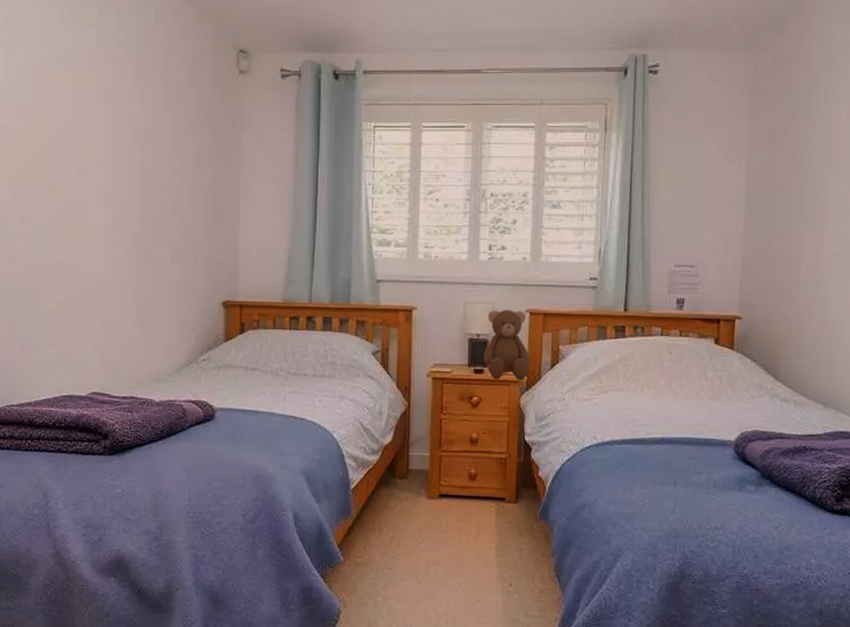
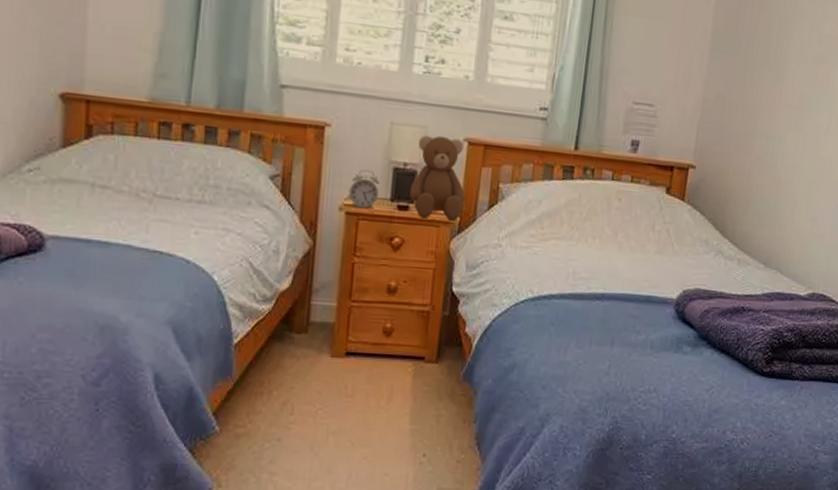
alarm clock: none [434,342,459,374] -> present [349,170,380,209]

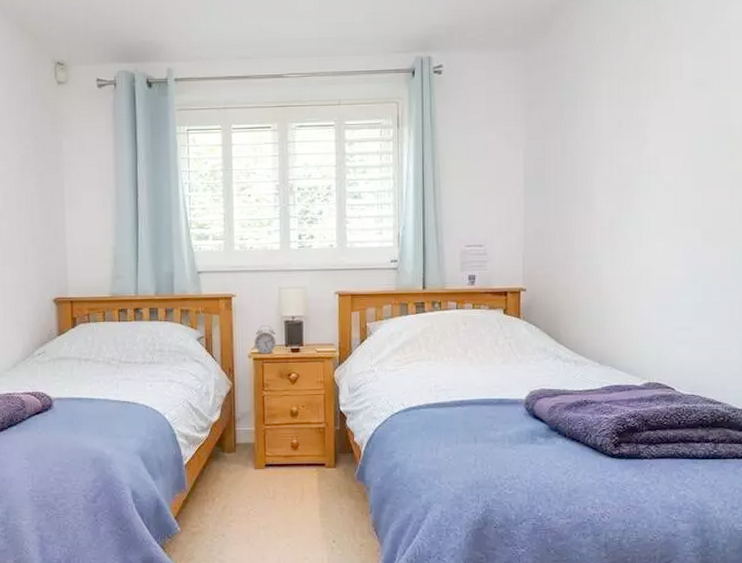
teddy bear: present [410,135,466,221] -> none [299,293,342,357]

